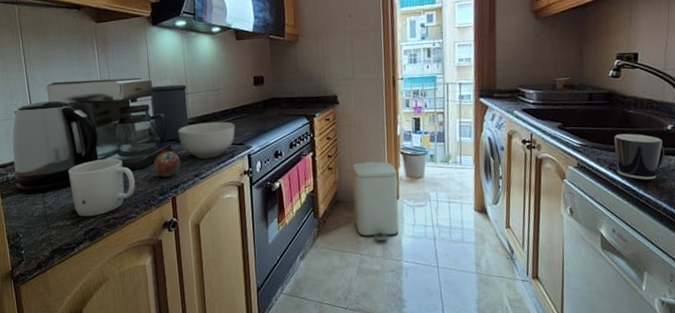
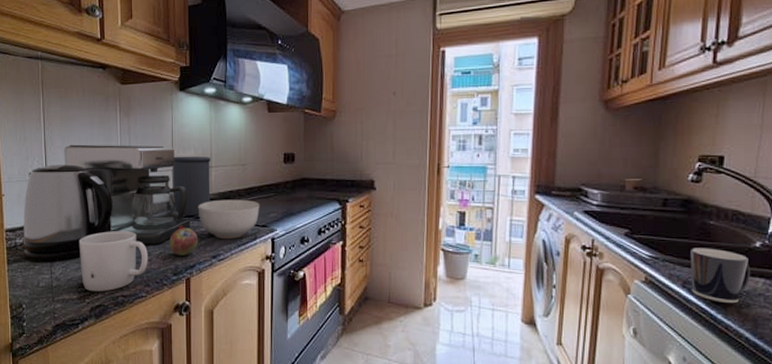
pedal bin: present [352,161,399,241] -> none [384,257,436,347]

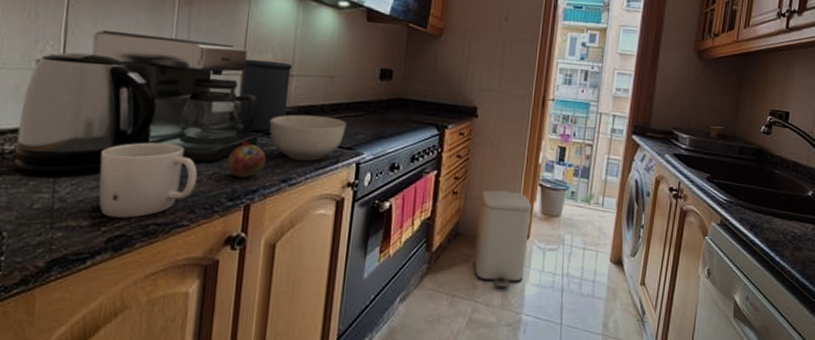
pedal bin: none [384,257,436,347] -> present [473,190,532,287]
mug: present [689,248,750,304] -> none [757,194,803,247]

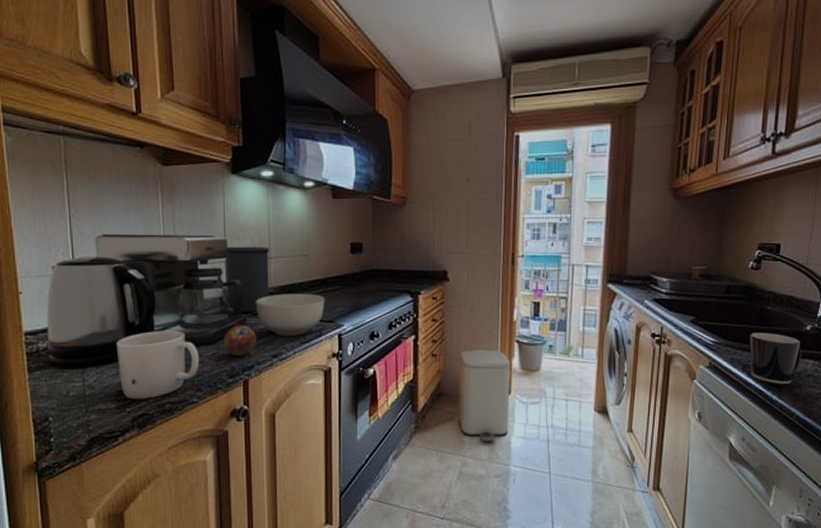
mug: none [757,194,803,247] -> present [749,332,801,385]

